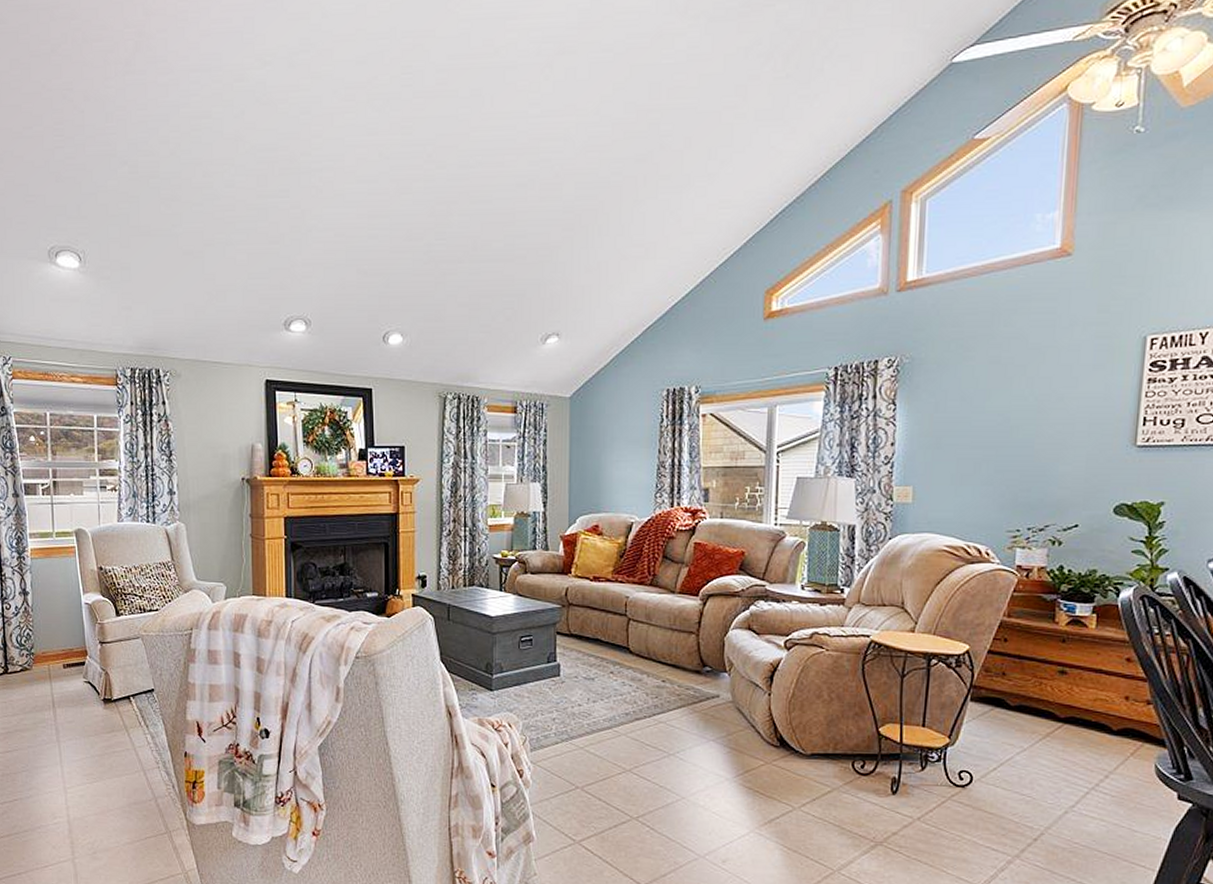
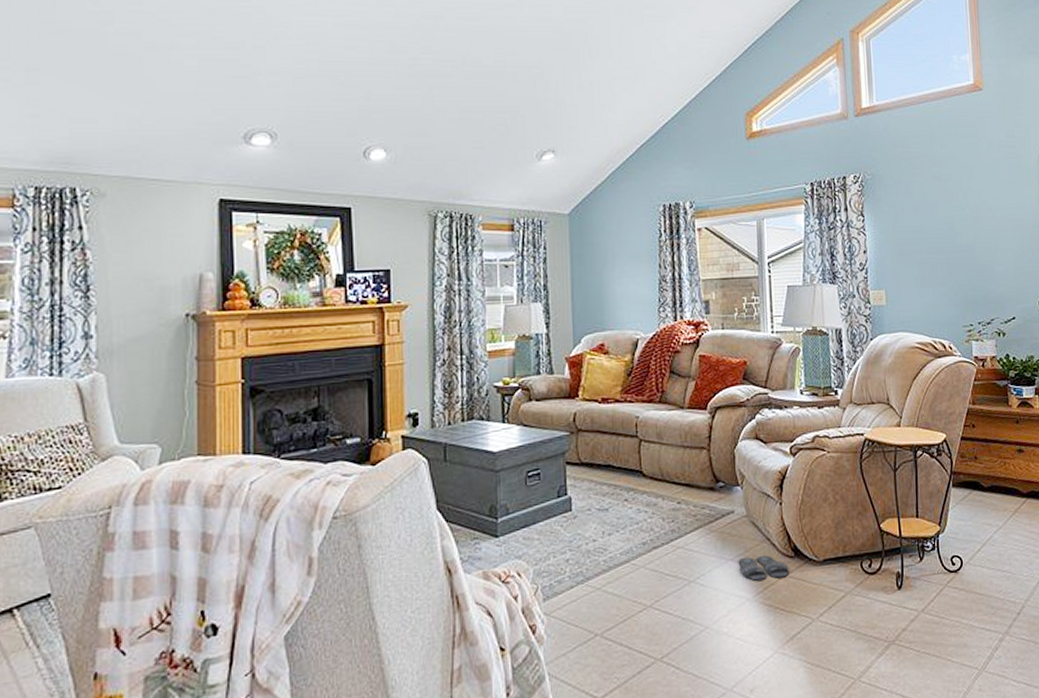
slippers: none [721,740,773,765] -> present [739,554,789,582]

